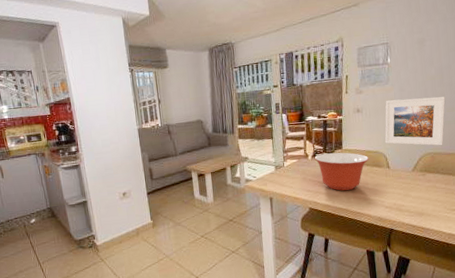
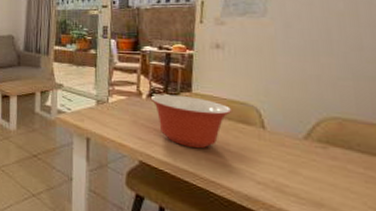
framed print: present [385,96,446,146] -> none [258,38,364,110]

